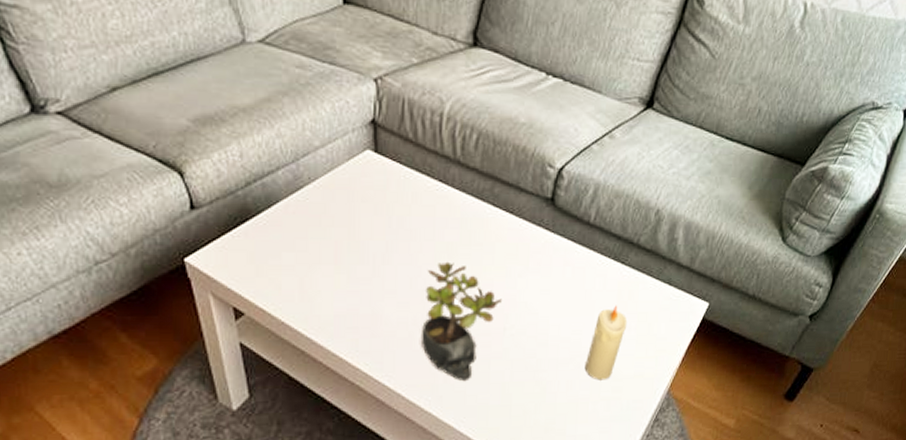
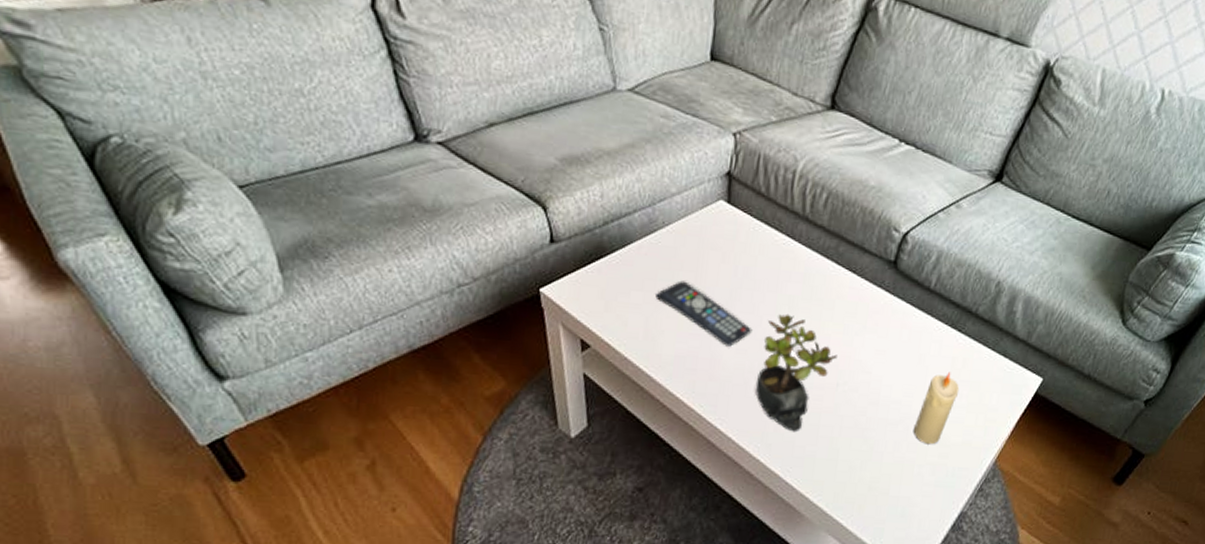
remote control: none [308,237,413,300] -> present [655,280,753,347]

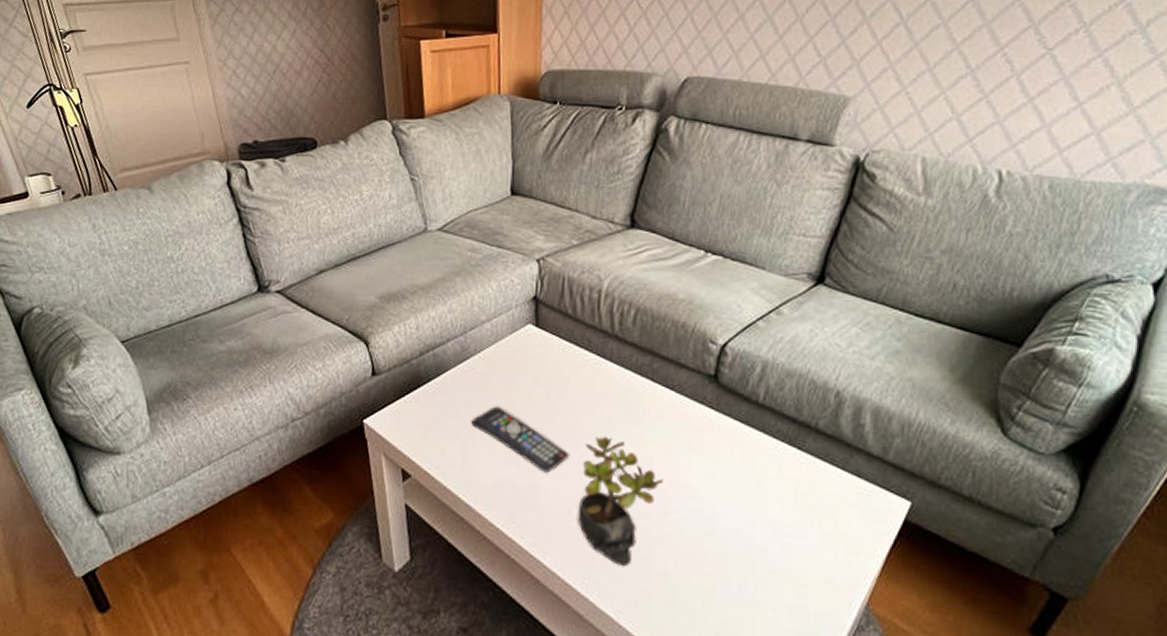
candle: present [913,371,960,445] -> none [760,496,809,583]

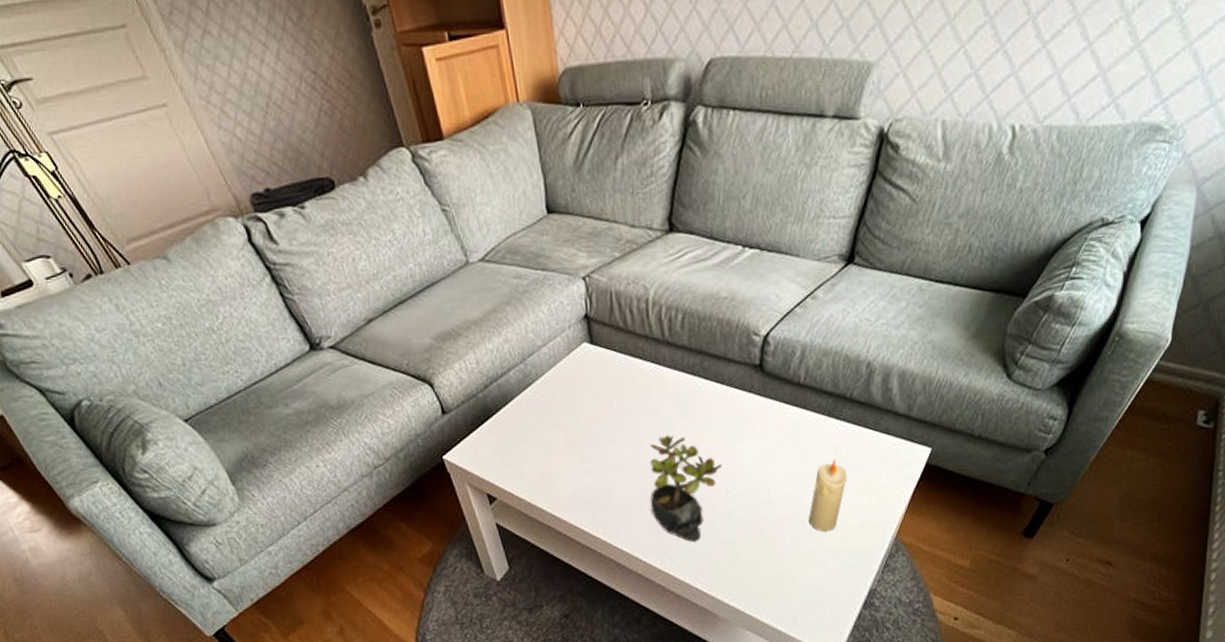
remote control: present [471,406,570,473] -> none [543,424,638,476]
candle: none [760,496,809,583] -> present [808,459,848,532]

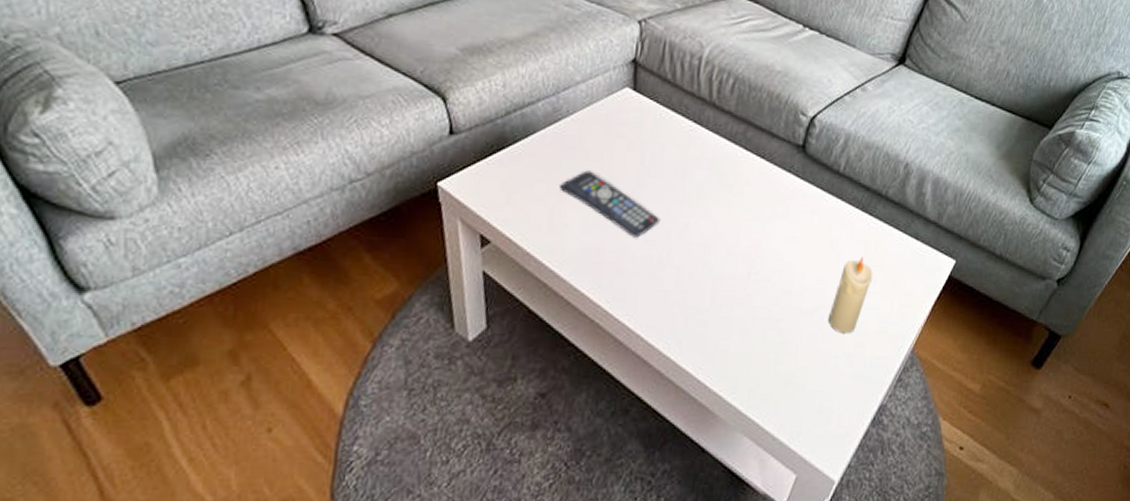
remote control: none [543,424,638,476] -> present [559,170,661,238]
succulent plant: present [650,435,722,543] -> none [664,201,748,326]

